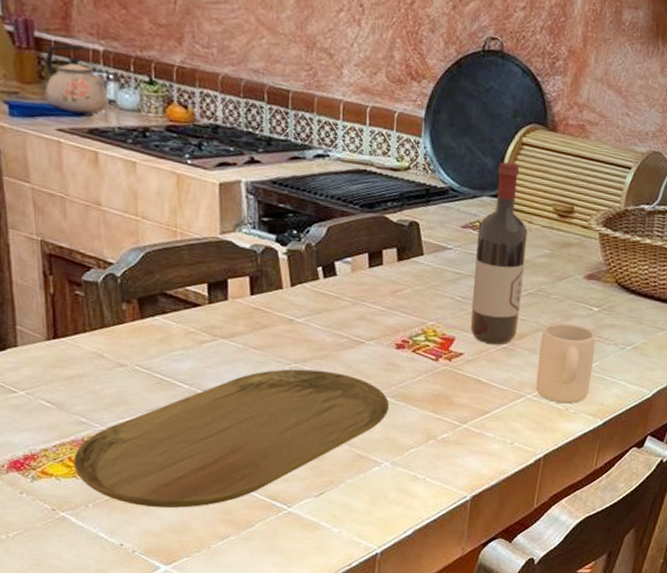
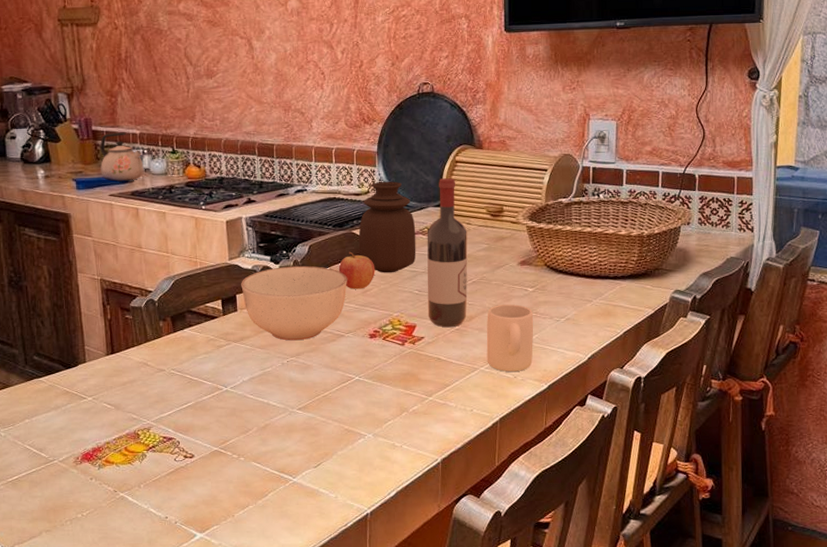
placemat: present [74,369,390,508] -> none [129,361,368,484]
bowl: none [235,250,374,344] -> present [241,265,347,341]
fruit: none [363,240,410,289] -> present [338,251,375,289]
jar: none [390,156,465,273] -> present [358,181,416,273]

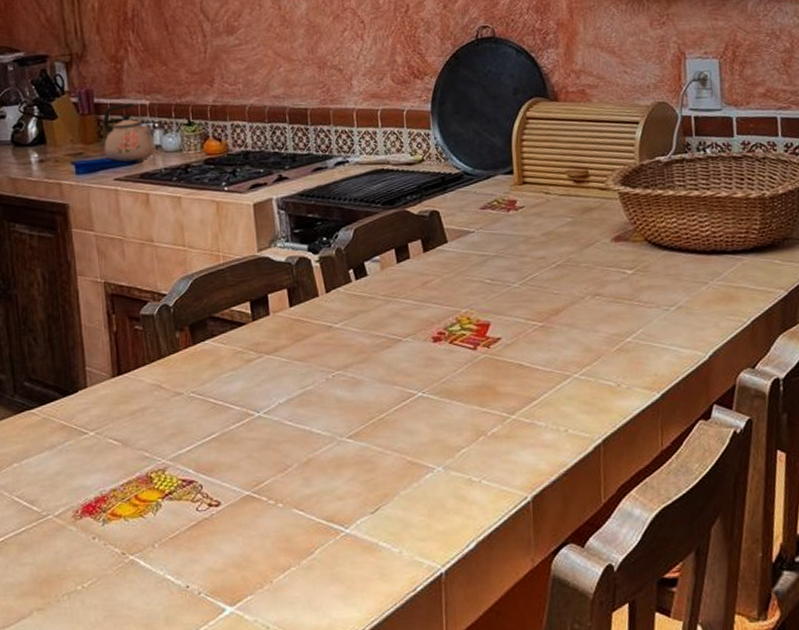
bowl: present [241,265,347,341] -> none [273,254,403,350]
fruit: present [338,251,375,289] -> none [391,234,436,281]
jar: present [358,181,416,273] -> none [413,145,486,260]
wine bottle: present [427,178,468,328] -> none [496,138,553,325]
mug: present [486,304,534,372] -> none [577,291,639,378]

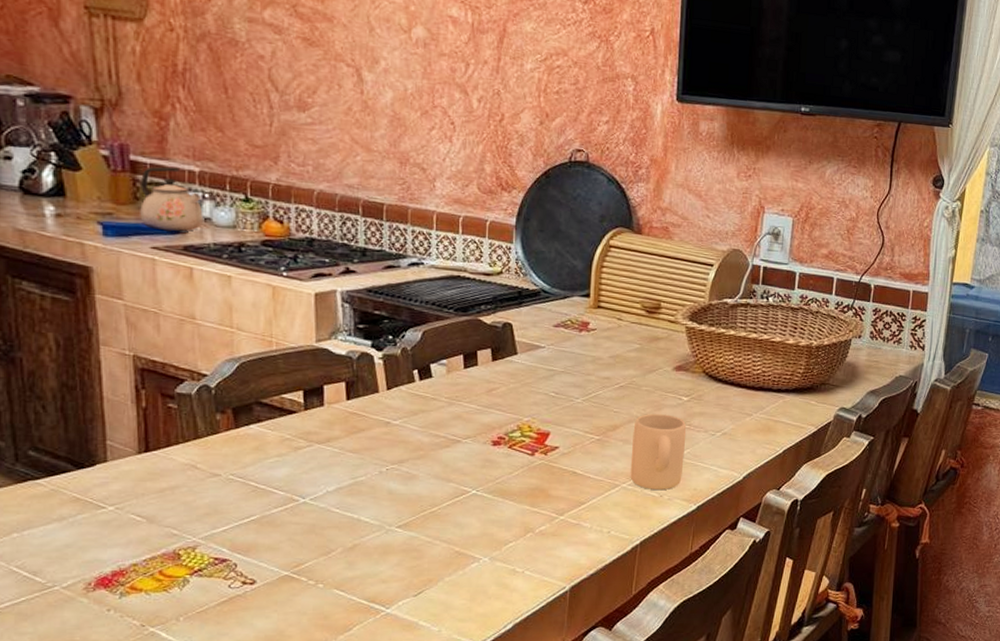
mug: none [577,291,639,378] -> present [630,414,687,490]

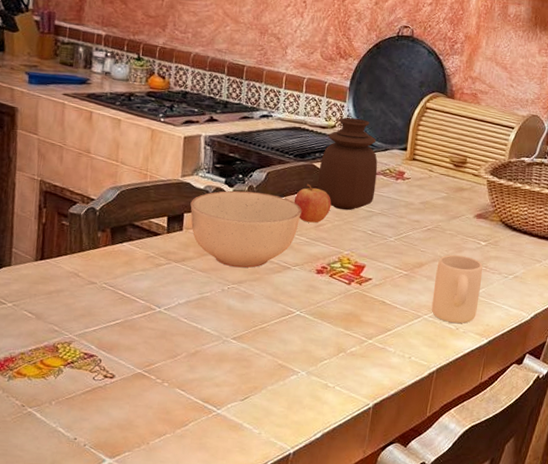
kettle: present [140,166,205,232] -> none [57,30,106,83]
bowl: none [330,354,469,445] -> present [190,190,302,268]
fruit: none [458,341,505,387] -> present [293,183,332,223]
jar: none [485,261,557,371] -> present [316,117,378,211]

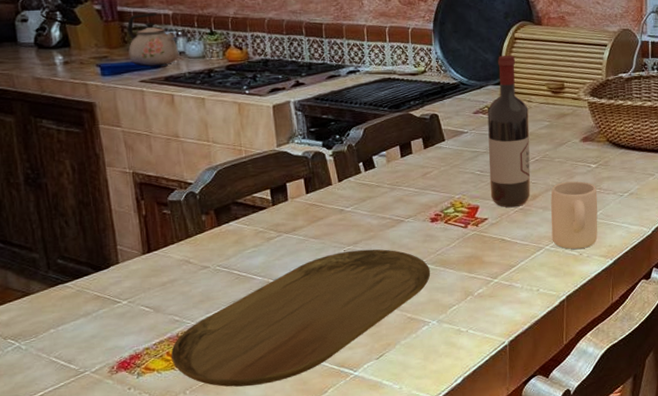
placemat: none [44,289,308,408] -> present [171,249,431,387]
kettle: none [57,30,106,83] -> present [127,12,180,67]
bowl: present [190,190,302,268] -> none [291,150,406,229]
fruit: present [293,183,332,223] -> none [396,133,435,173]
jar: present [316,117,378,211] -> none [416,59,477,155]
wine bottle: none [378,122,429,272] -> present [487,55,531,208]

